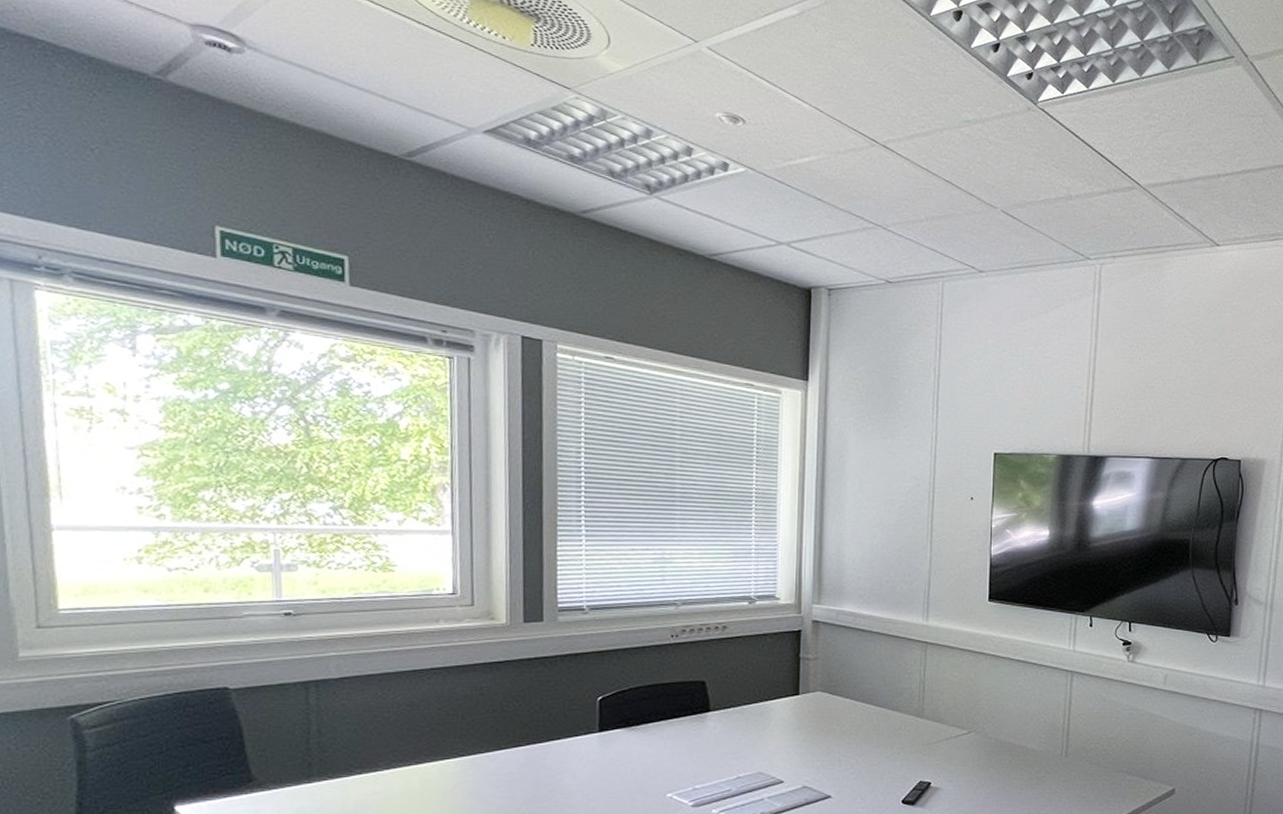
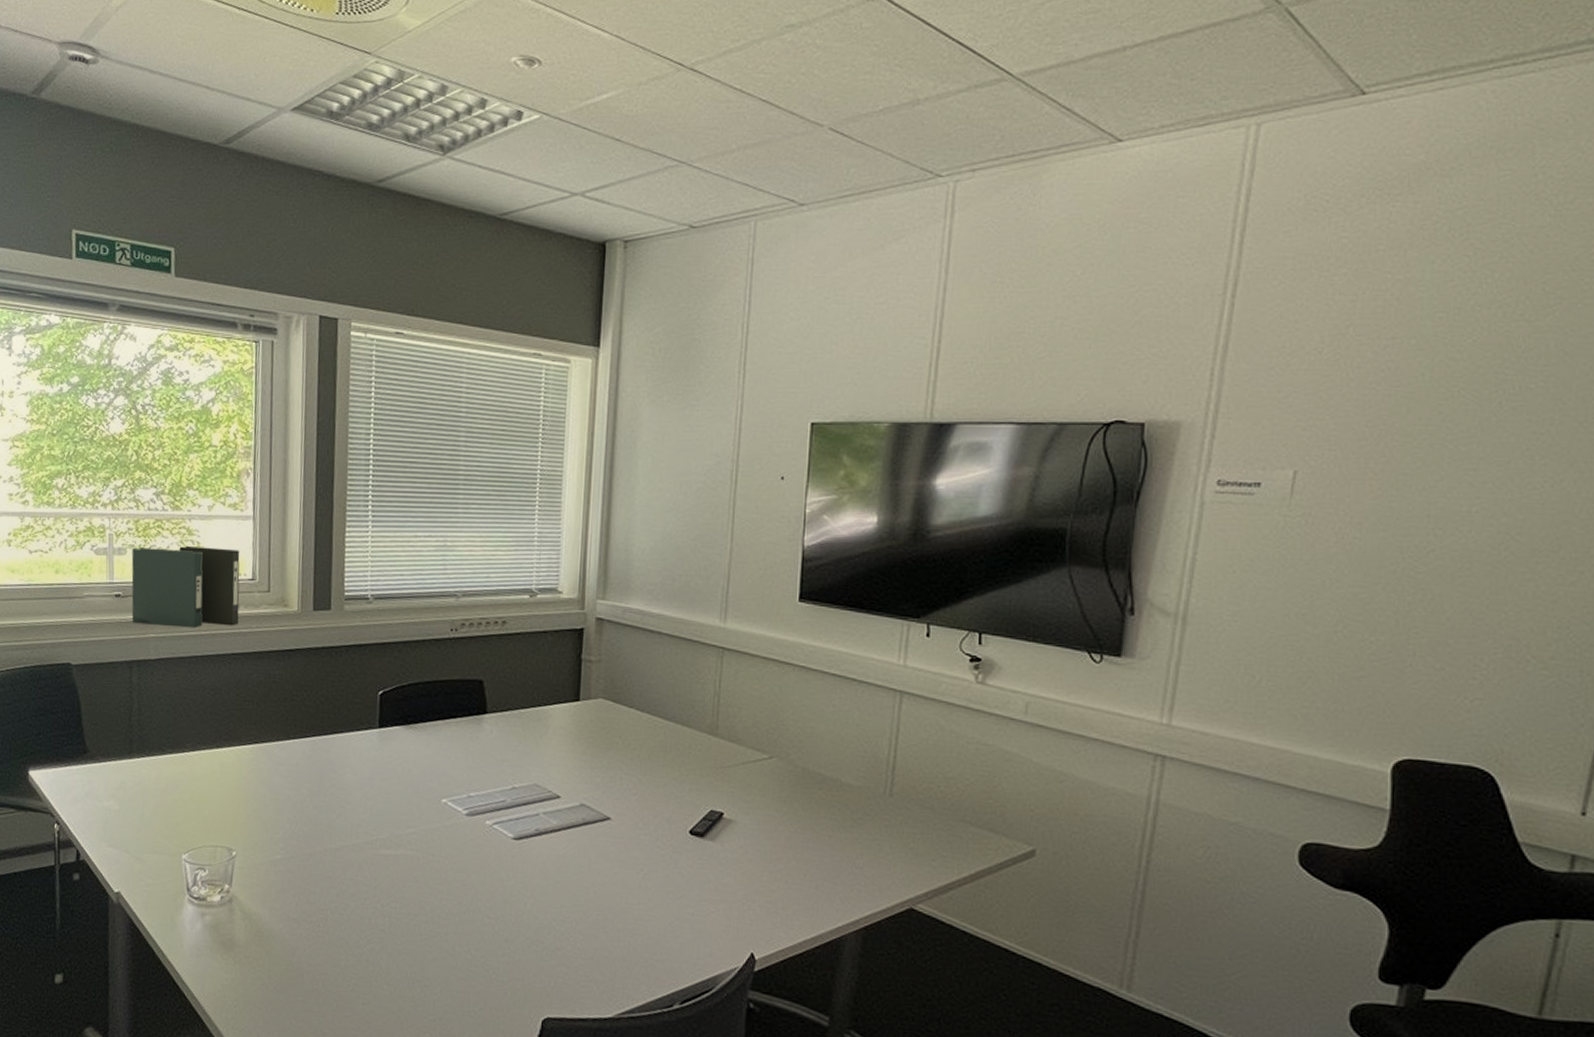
binder: none [304,563,395,645] -> present [131,547,204,628]
binder: none [363,560,439,641] -> present [179,545,240,626]

